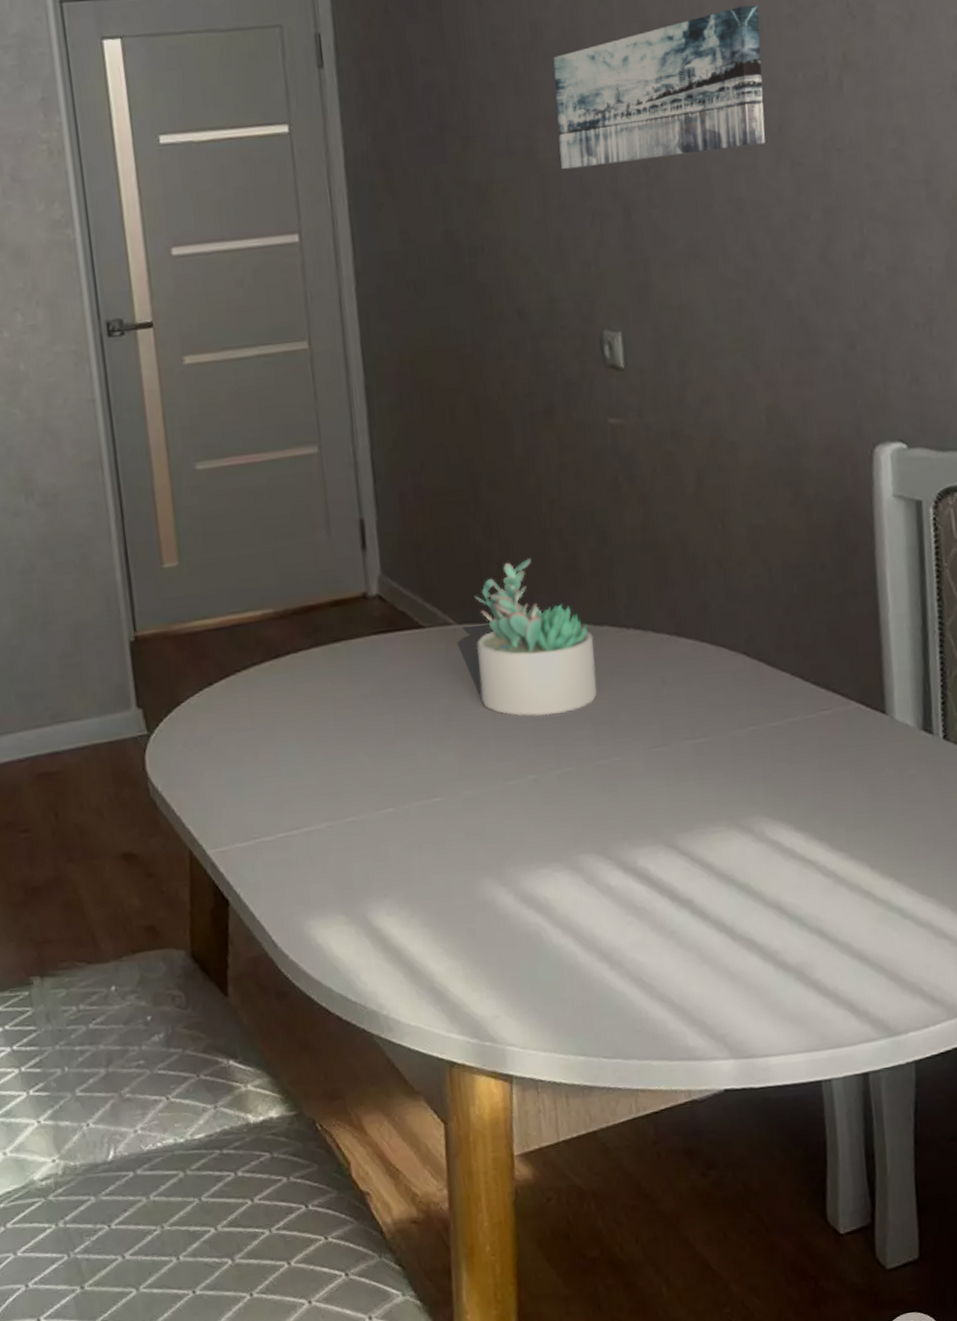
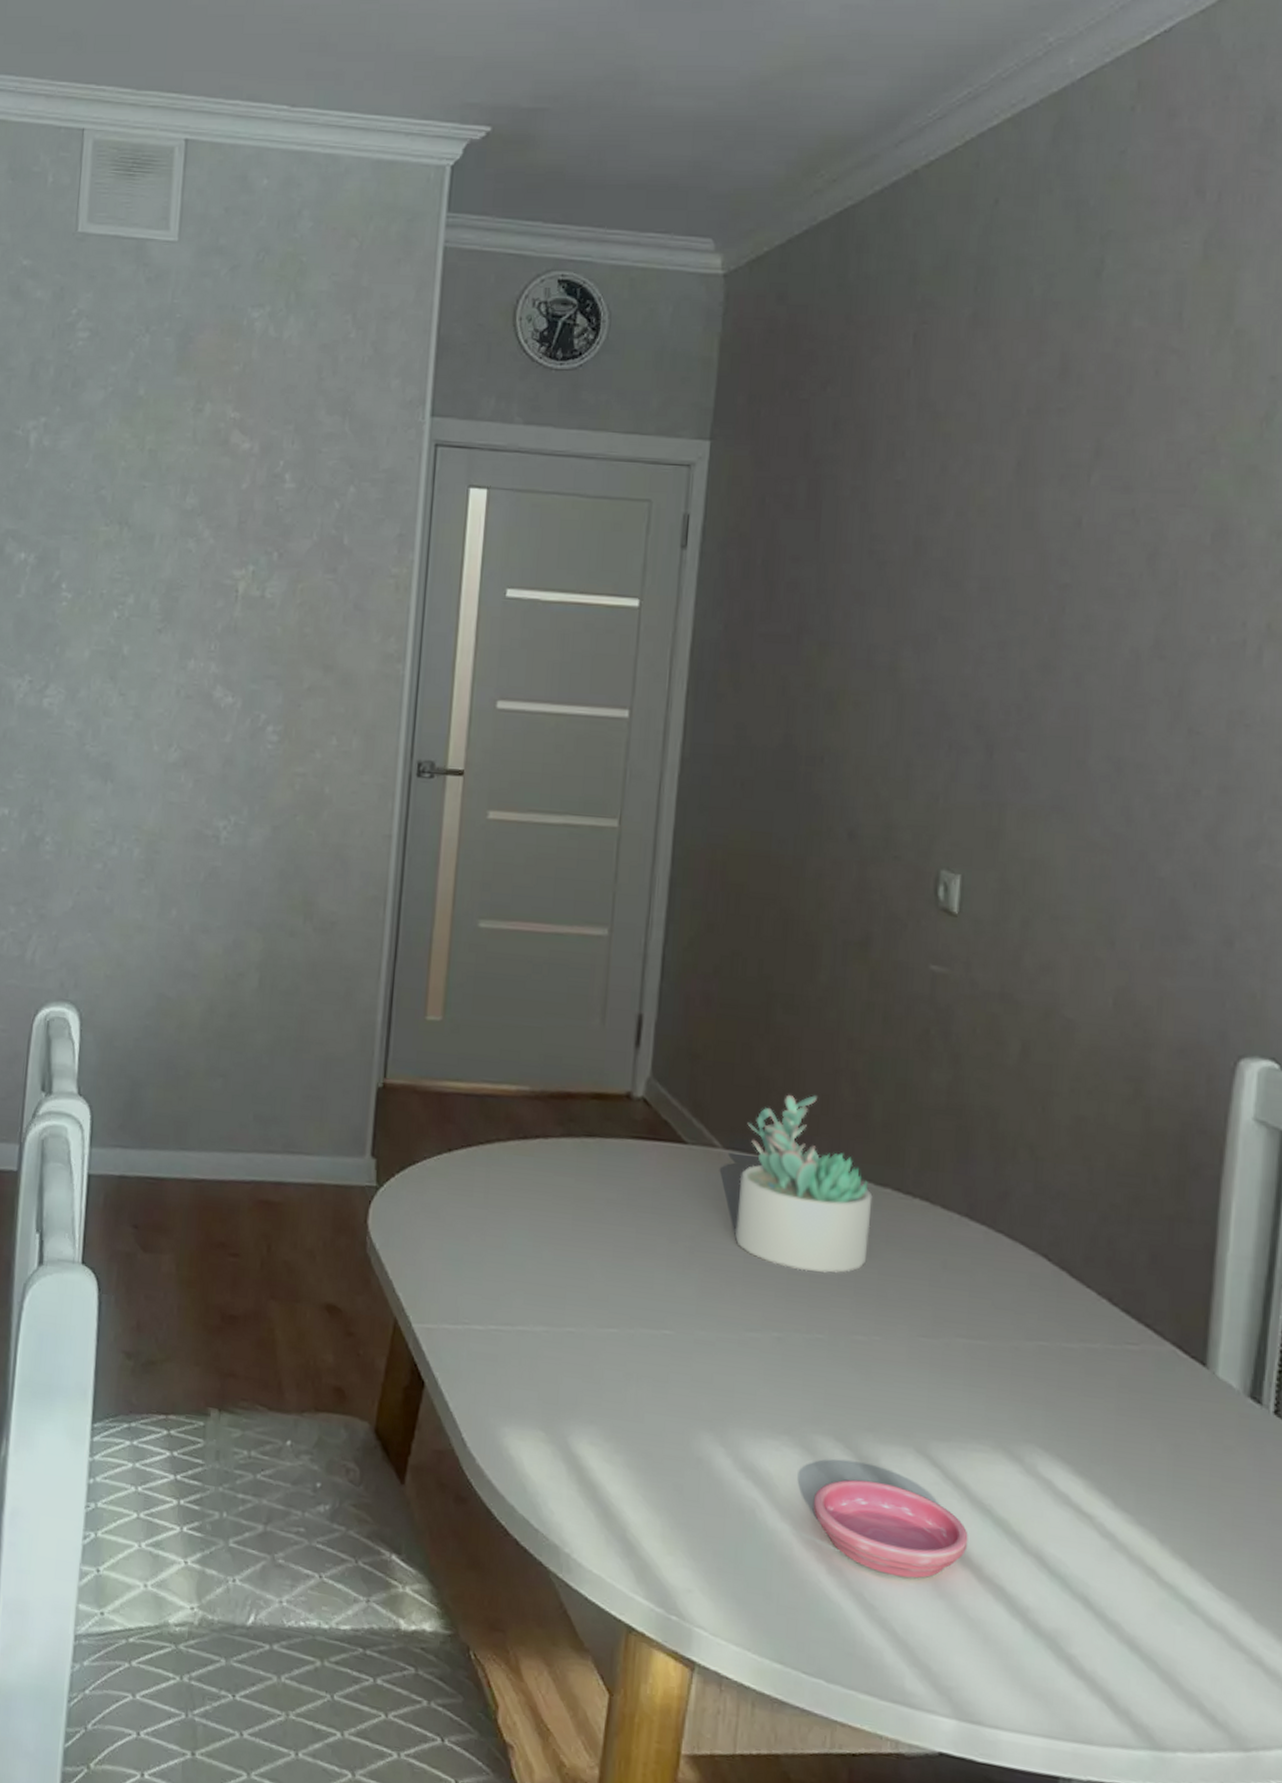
wall art: present [553,4,765,170] -> none [923,555,1177,704]
saucer: none [587,879,720,956] -> present [813,1479,968,1579]

